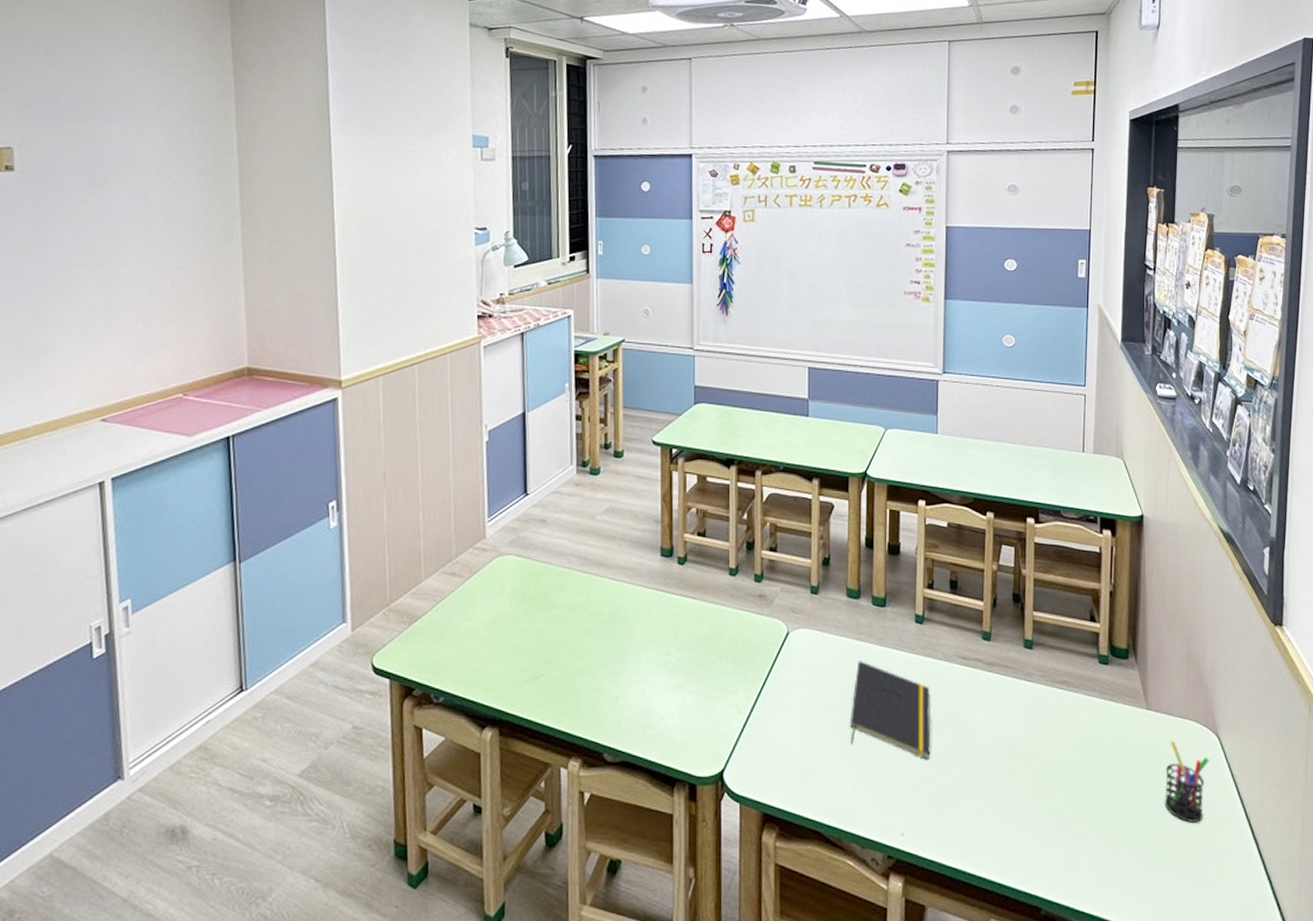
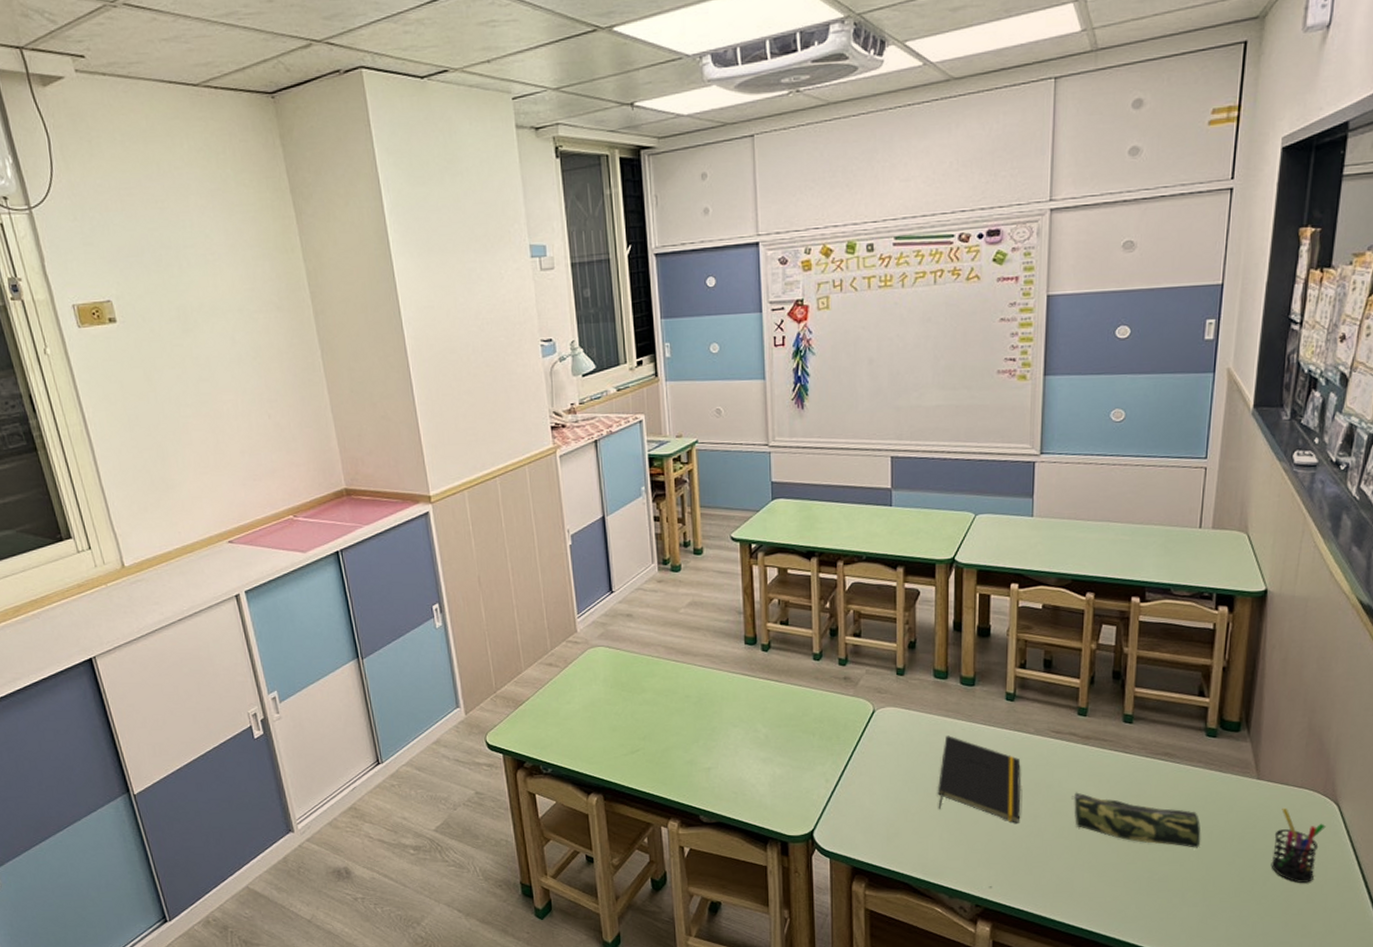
pencil case: none [979,724,1100,786] -> present [1071,792,1201,848]

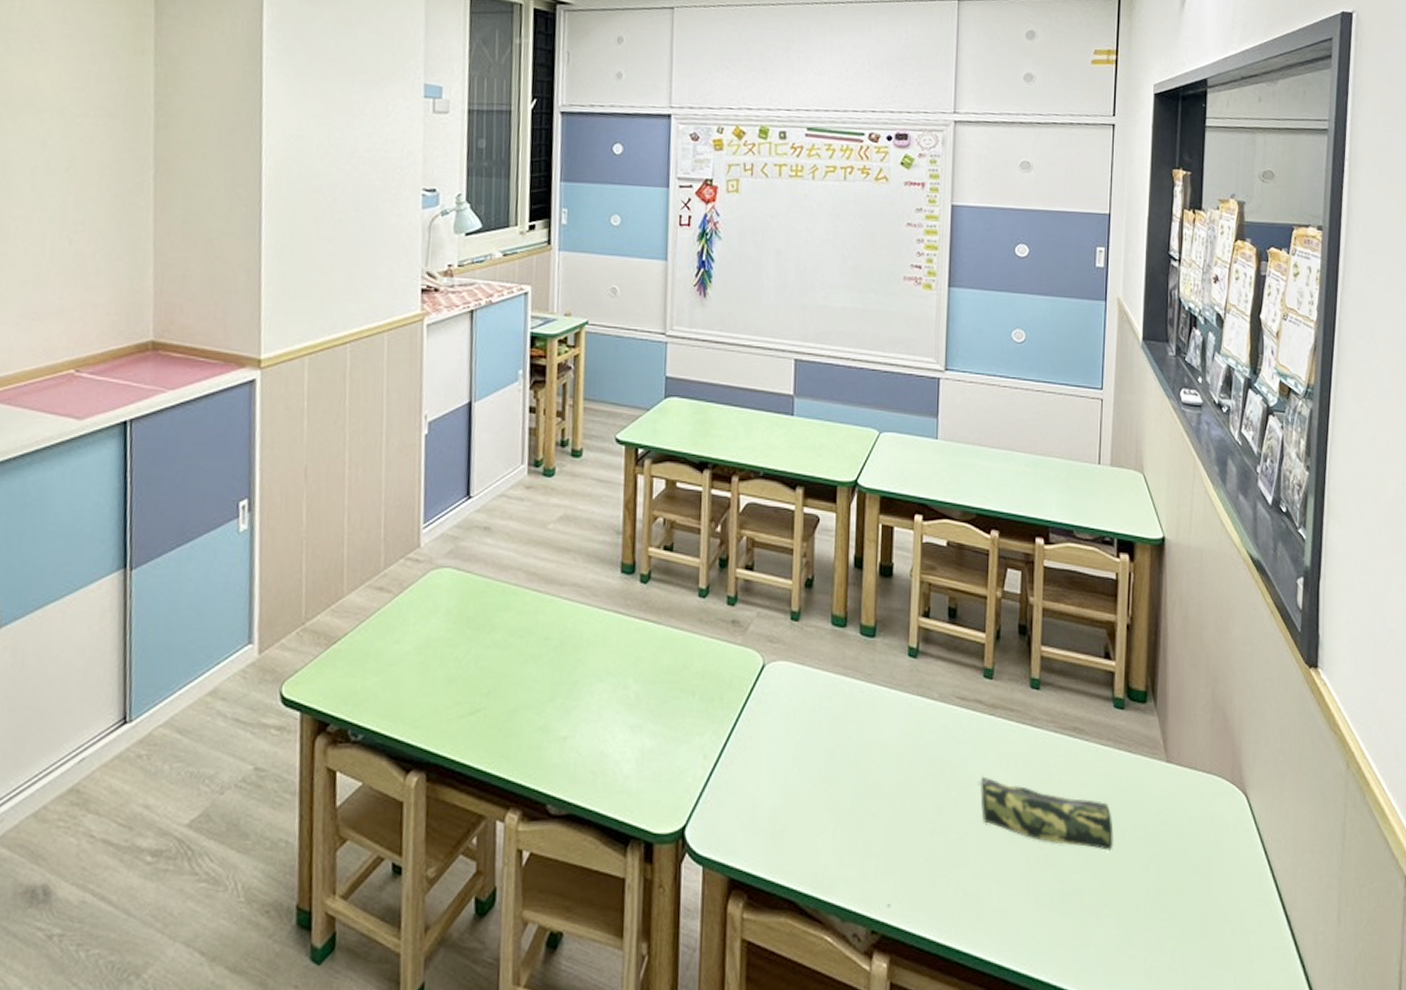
notepad: present [937,735,1021,823] -> none [831,700,924,817]
pen holder: present [1271,807,1326,883] -> none [1185,798,1236,895]

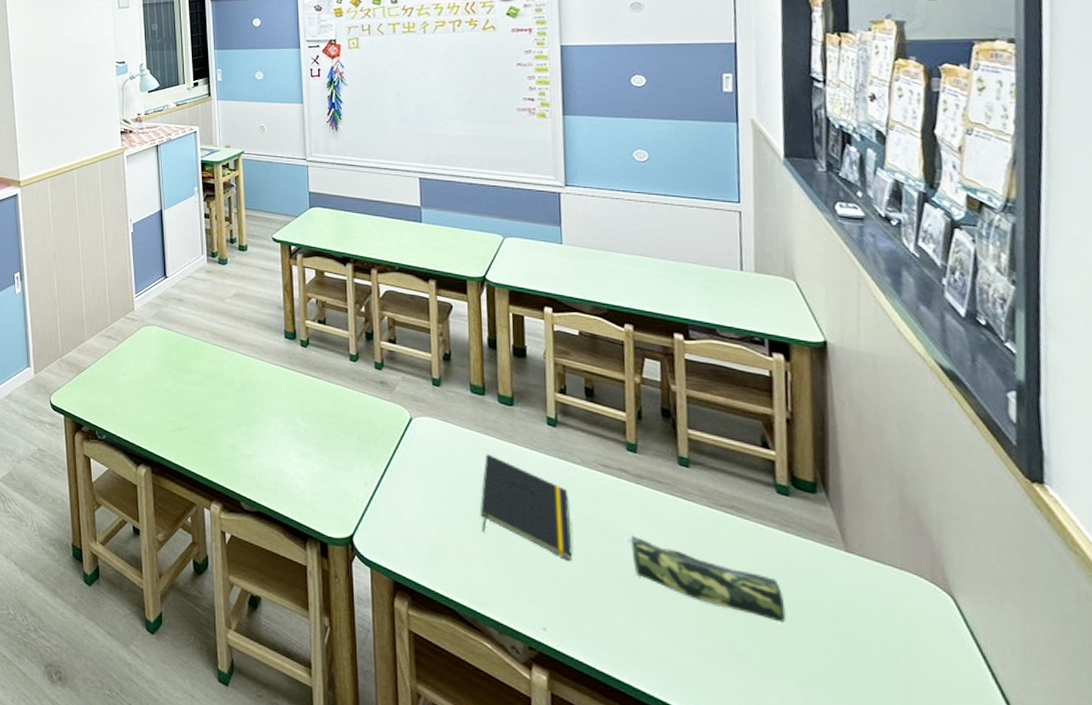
notepad: none [831,700,924,817] -> present [480,454,573,561]

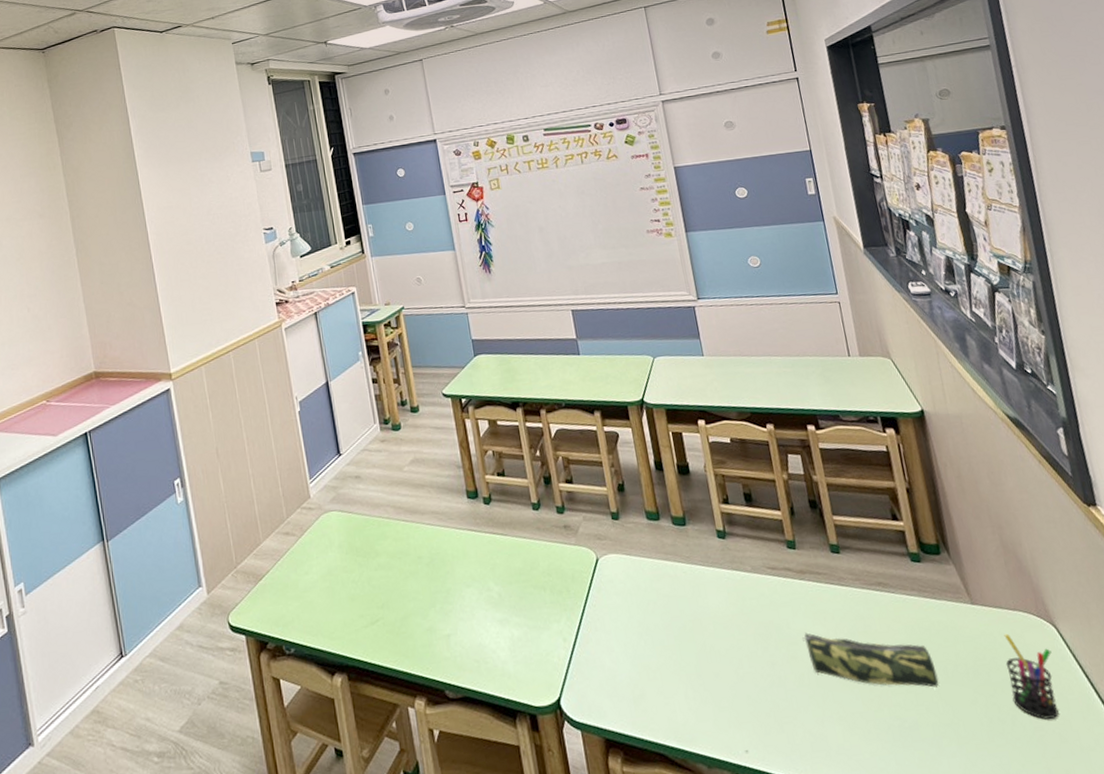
notepad: present [480,454,573,561] -> none [669,580,759,673]
pen holder: none [877,590,942,689] -> present [1004,633,1059,720]

